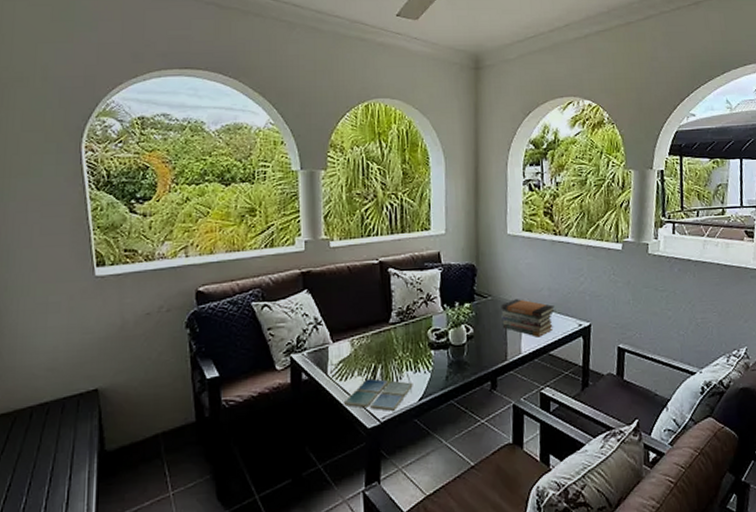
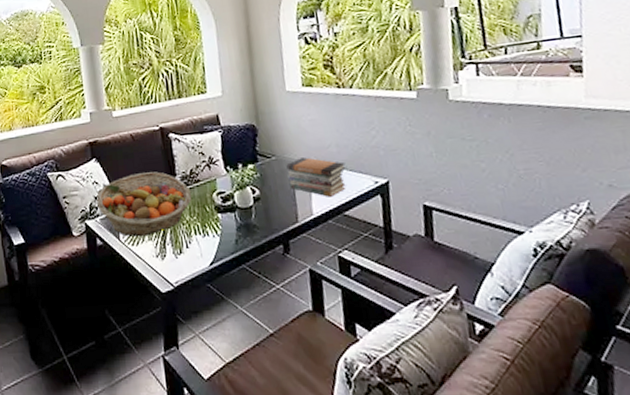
fruit basket: none [305,306,407,372] -> present [97,171,192,237]
drink coaster: present [343,378,413,411] -> none [137,243,203,276]

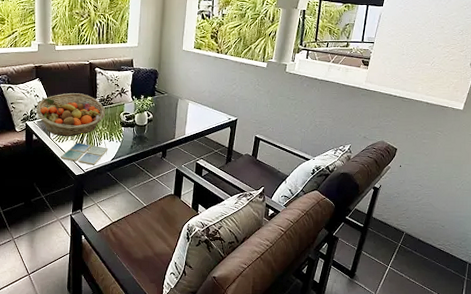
drink coaster: none [137,243,203,276] -> present [60,142,108,165]
book stack: present [286,157,347,197] -> none [173,97,212,125]

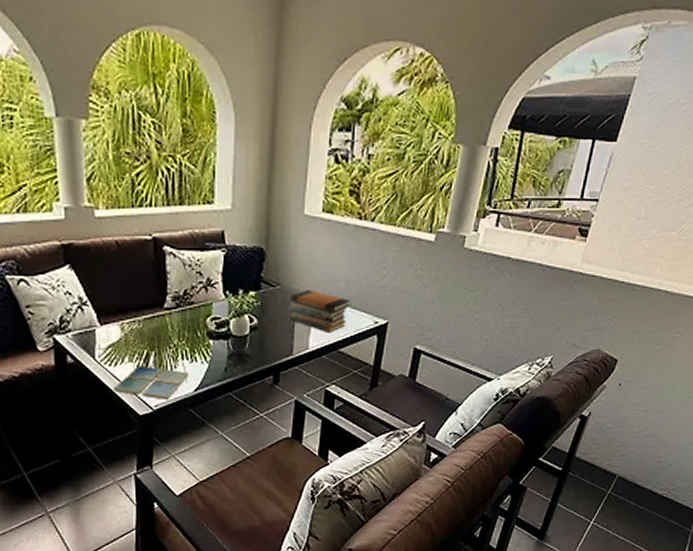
fruit basket: present [36,93,106,137] -> none [69,288,183,358]
book stack: none [173,97,212,125] -> present [290,290,350,333]

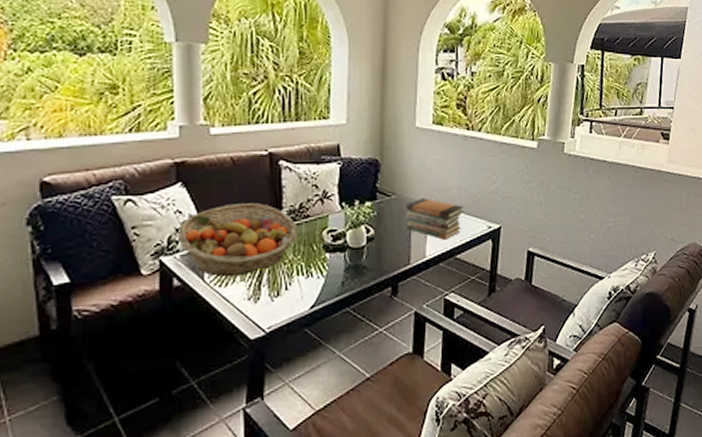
fruit basket: none [69,288,183,358] -> present [178,203,299,277]
drink coaster: present [113,365,189,399] -> none [222,284,304,320]

